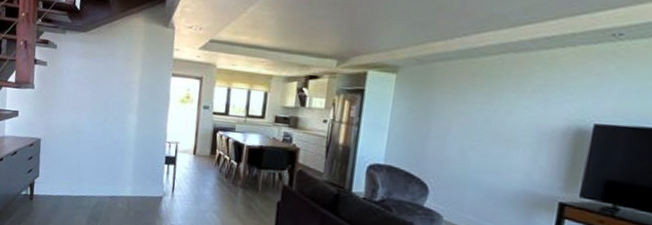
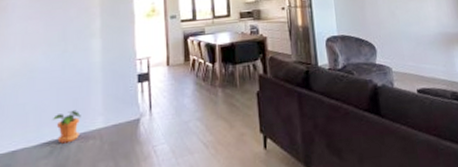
potted plant: none [92,174,114,201] -> present [53,109,81,144]

